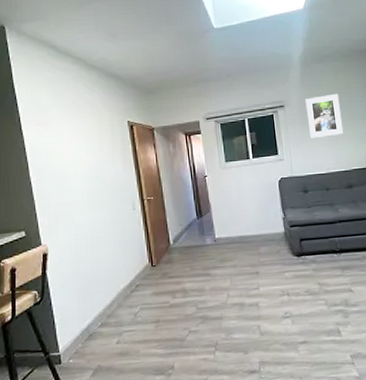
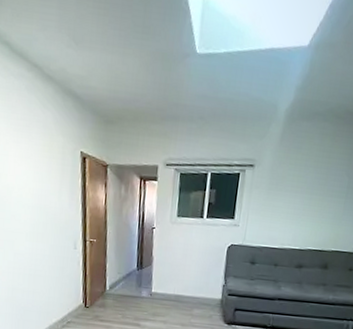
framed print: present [305,93,344,138] -> none [273,161,318,210]

